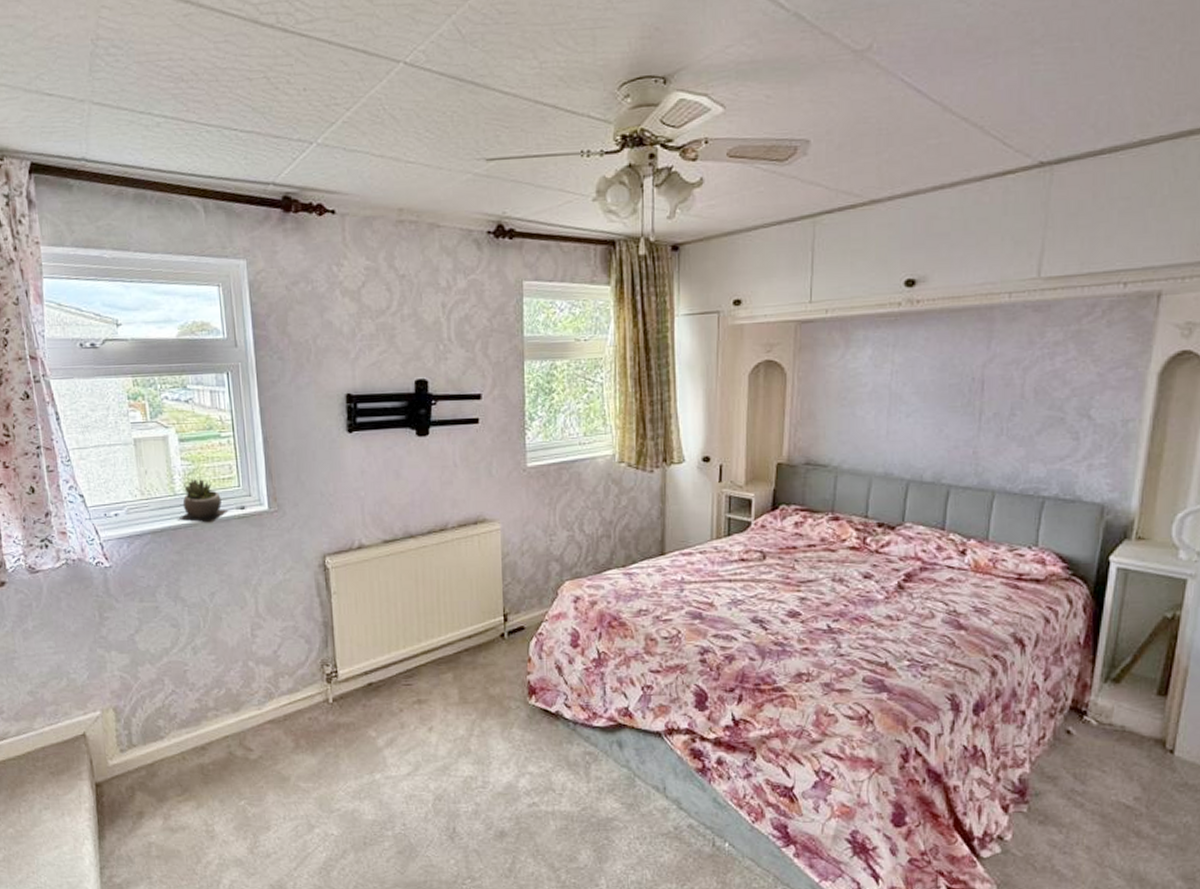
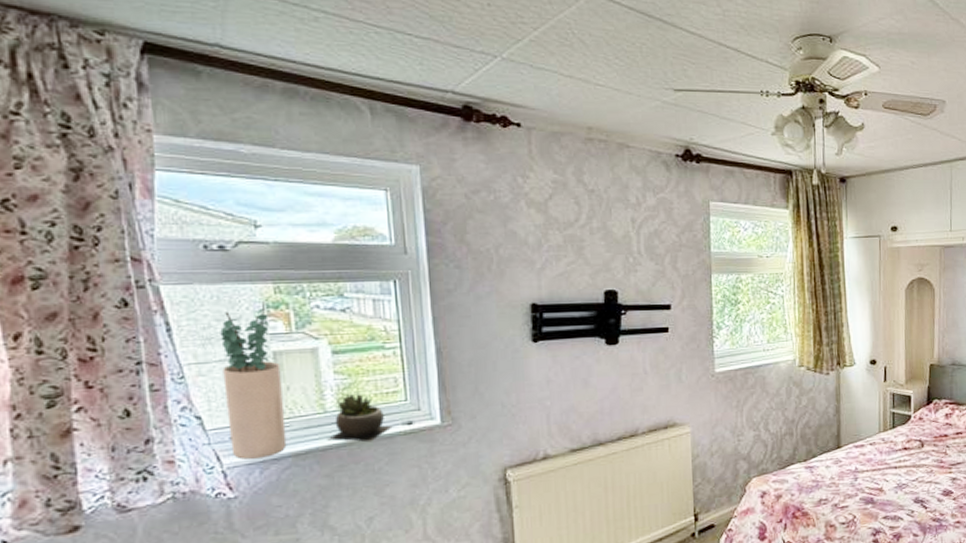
vase: none [94,393,147,535] -> present [220,301,287,461]

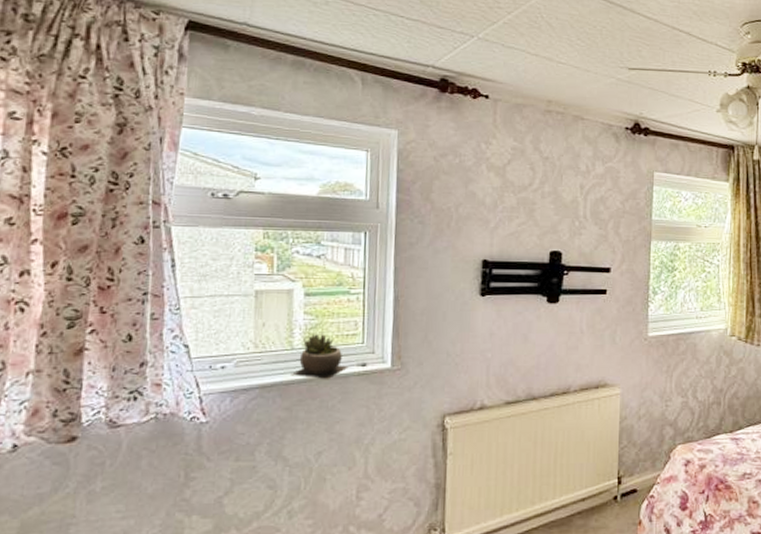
vase: present [220,301,287,461] -> none [209,245,260,389]

